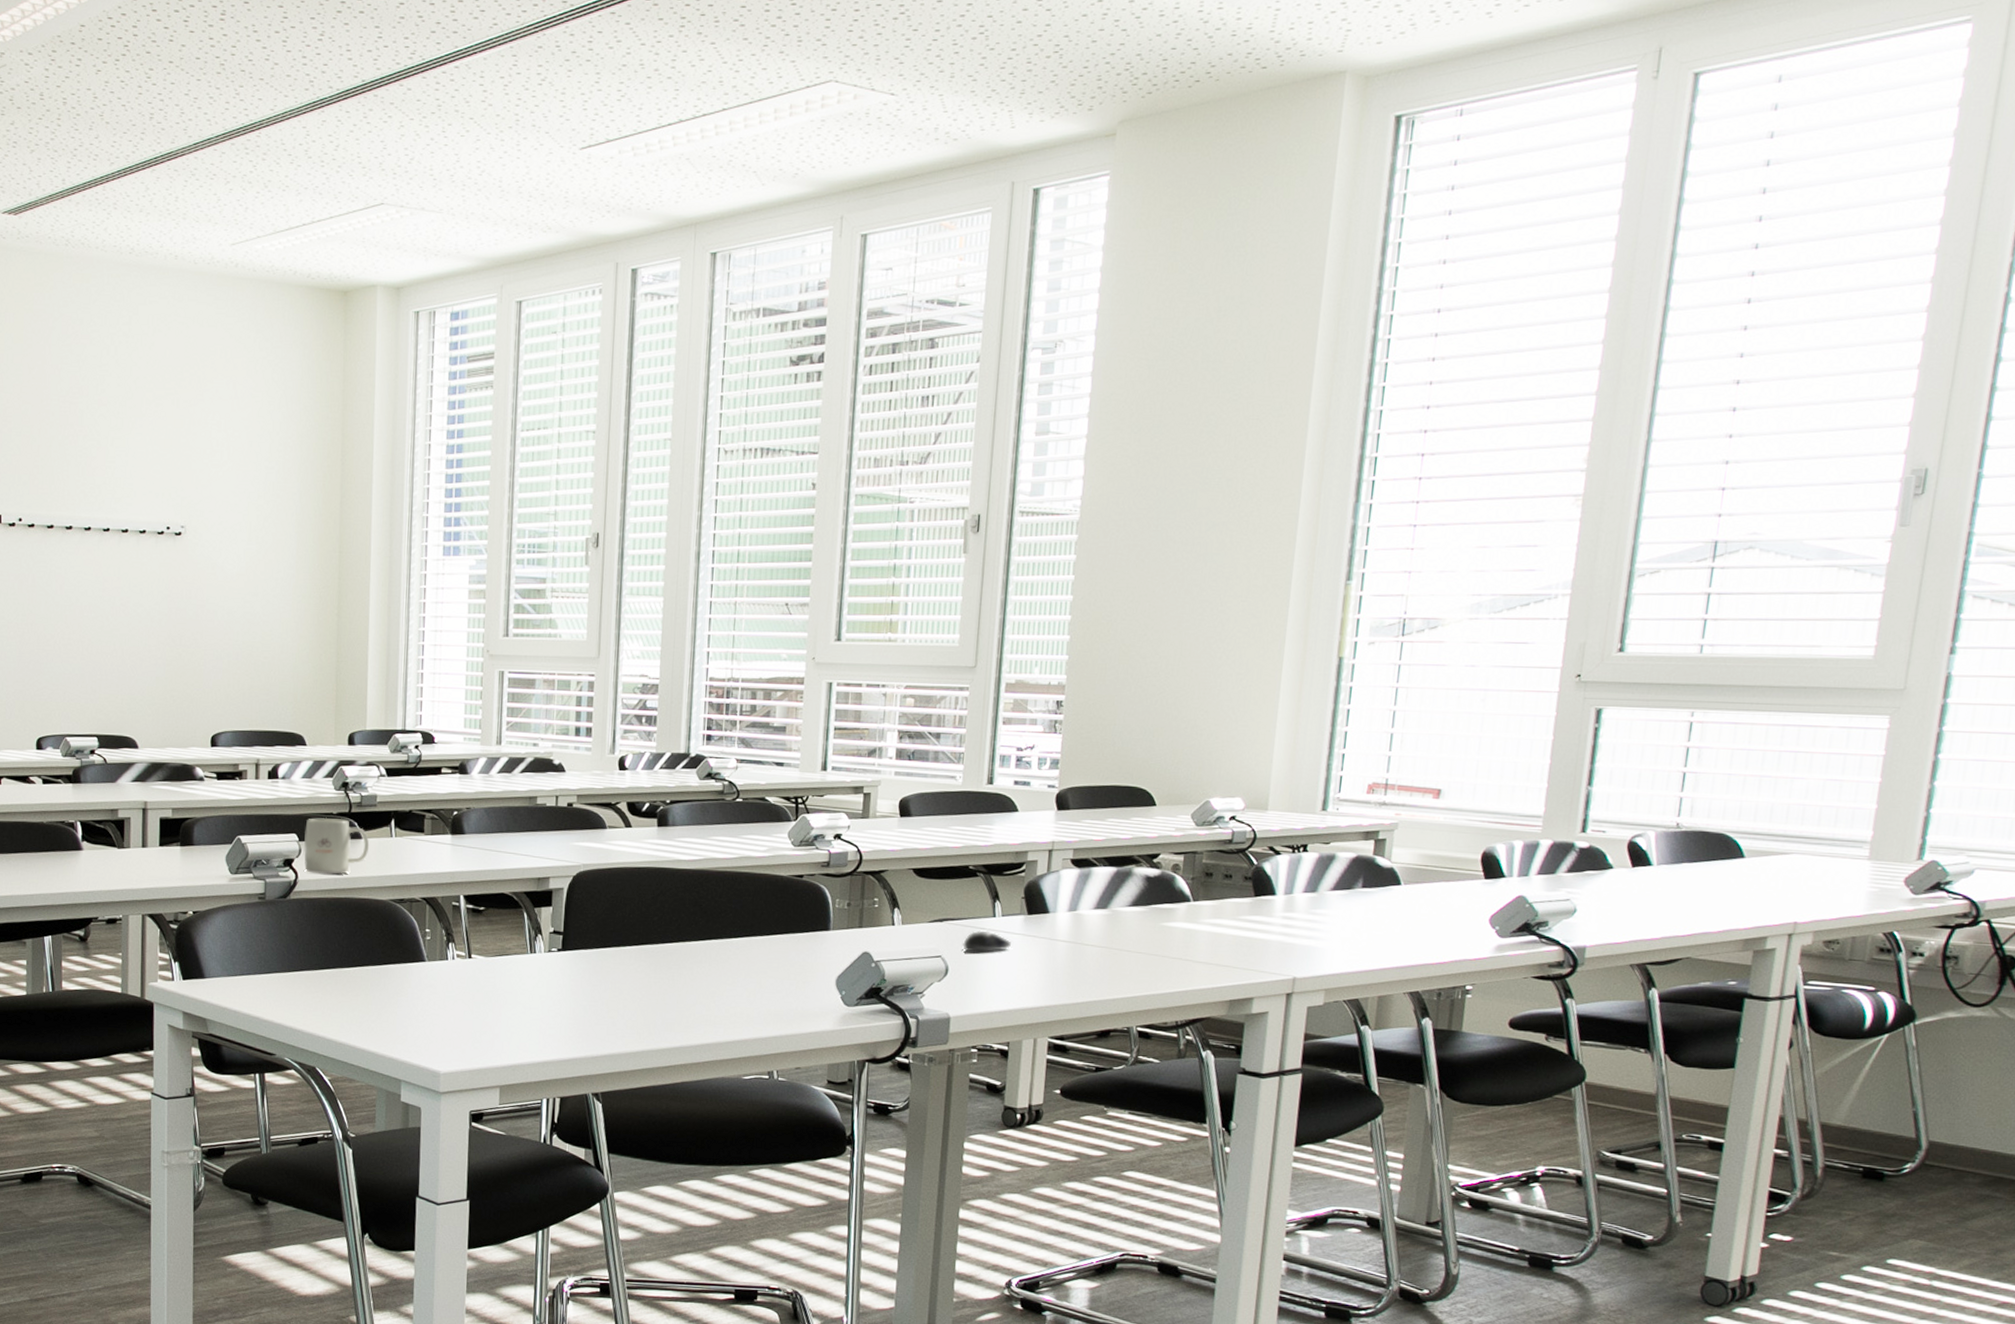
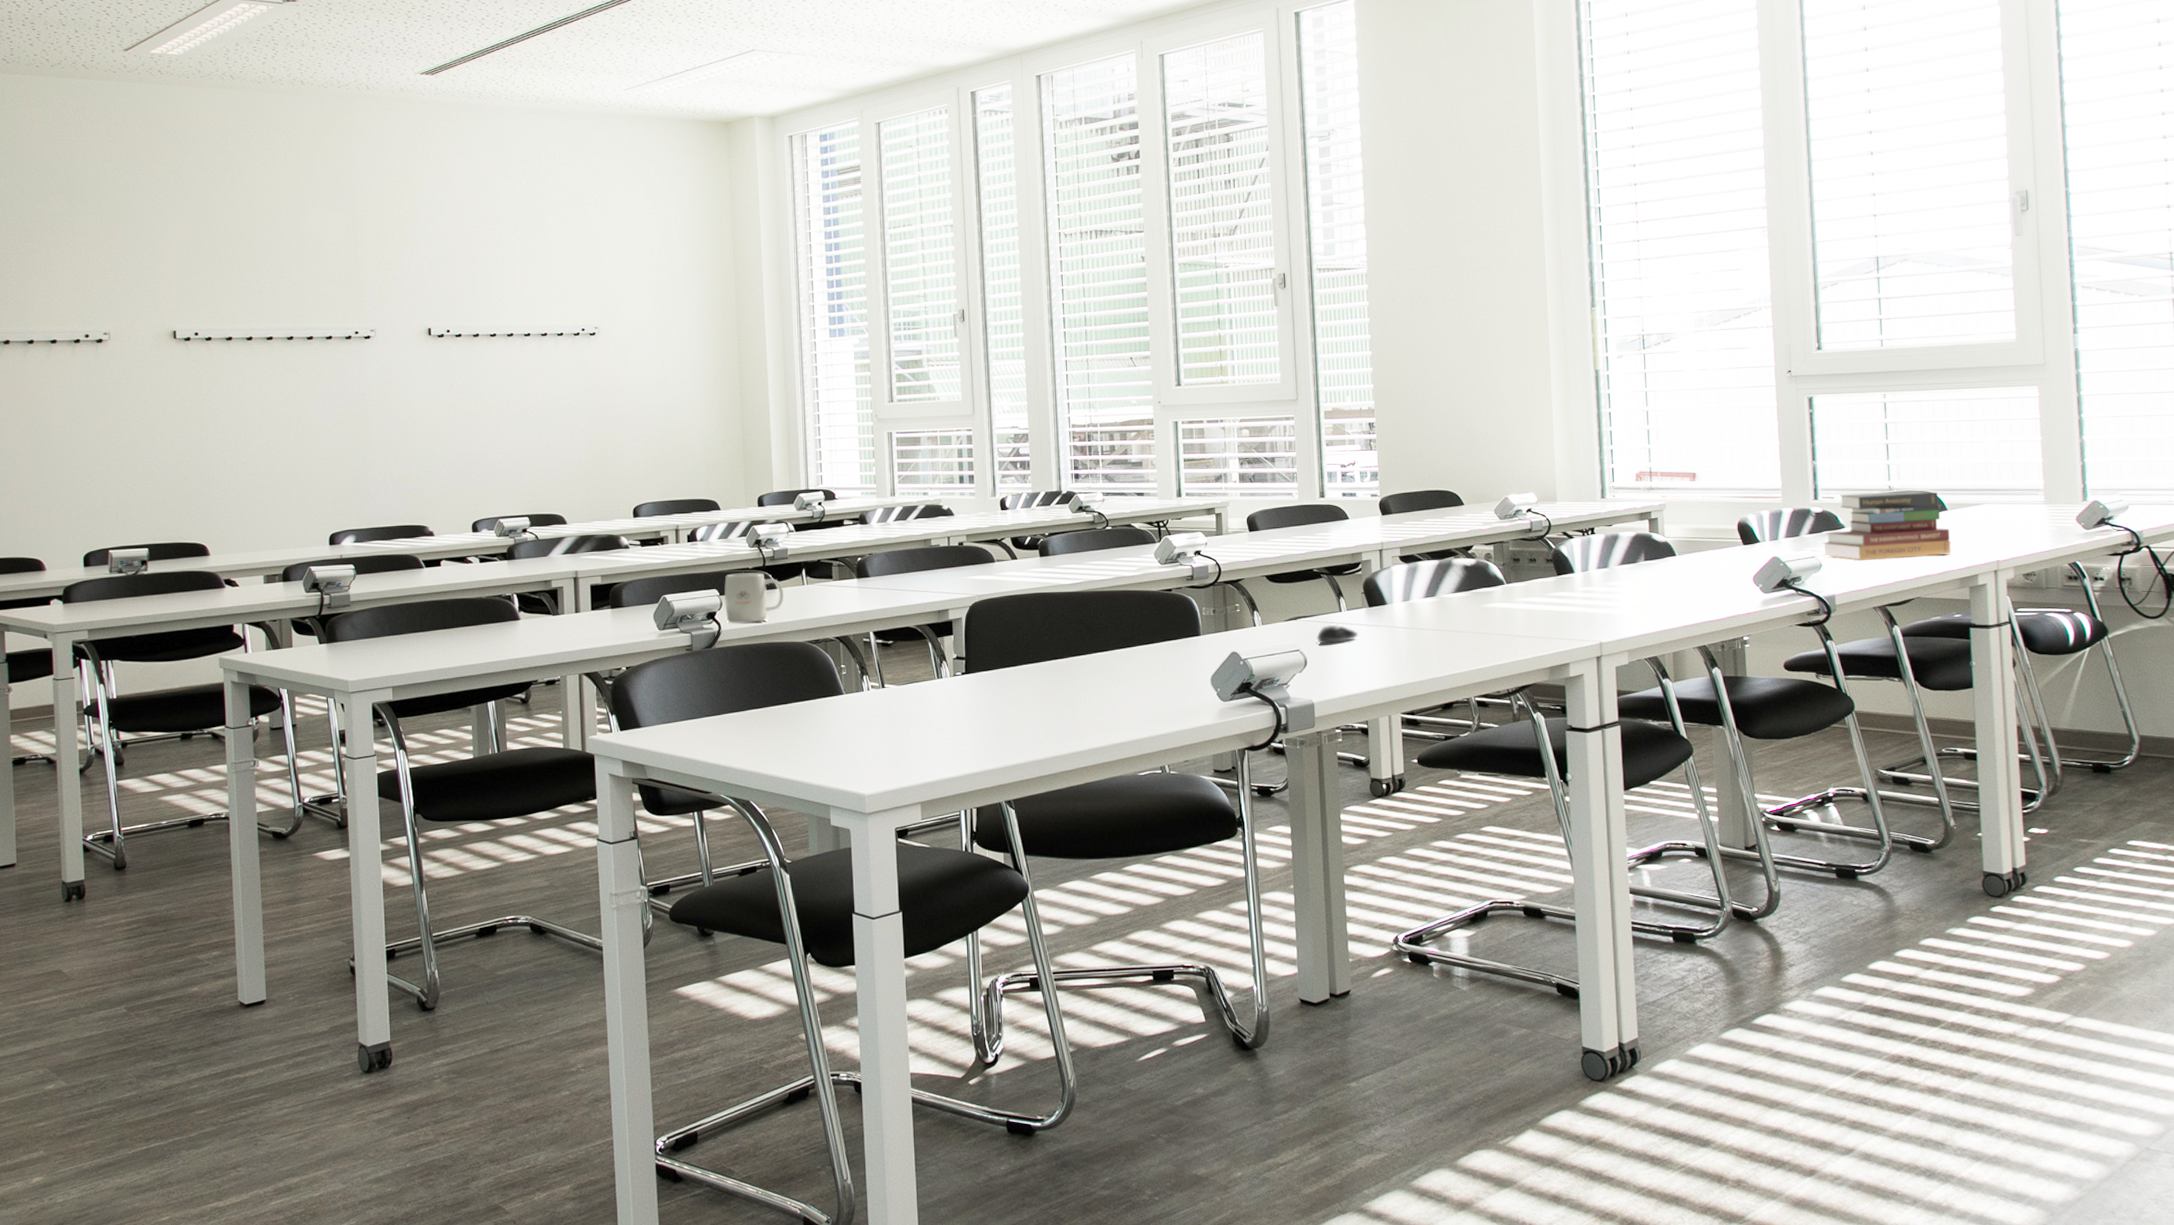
books: none [1580,829,1743,910] -> present [1822,490,1951,560]

